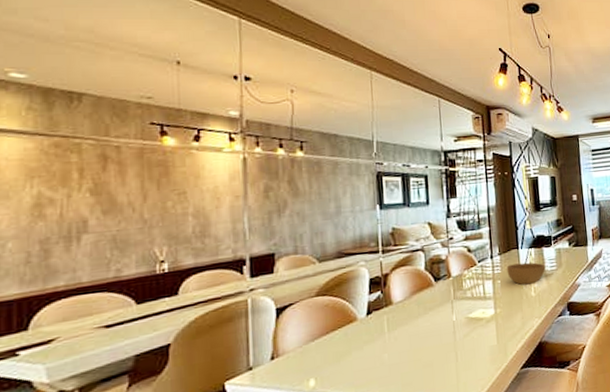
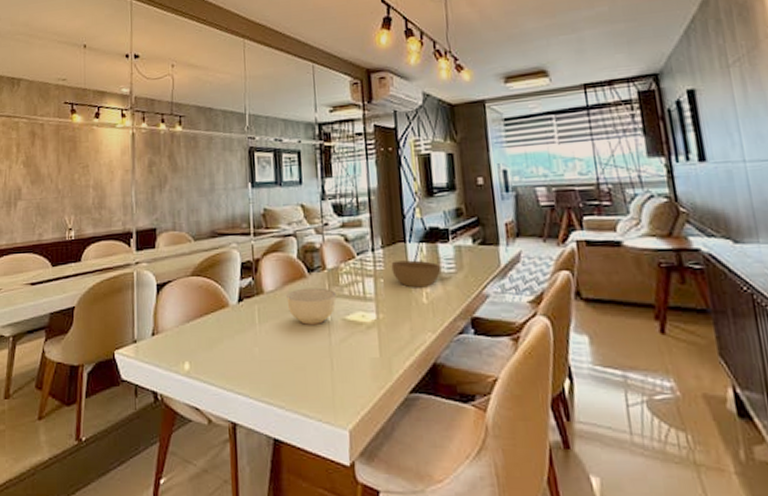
bowl: none [414,293,461,327] -> present [286,287,337,325]

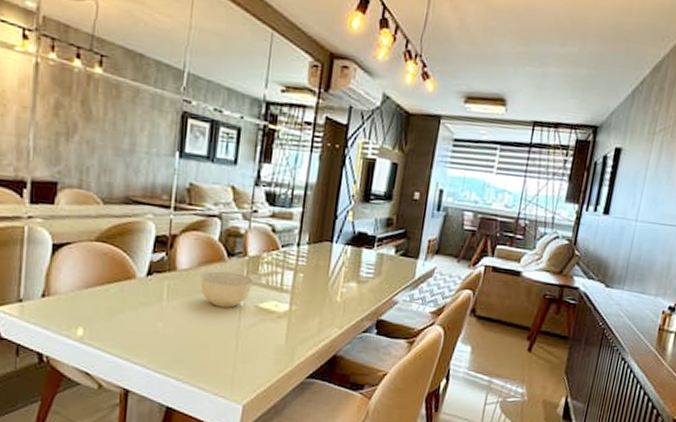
bowl: present [391,260,441,288] -> none [313,258,361,288]

